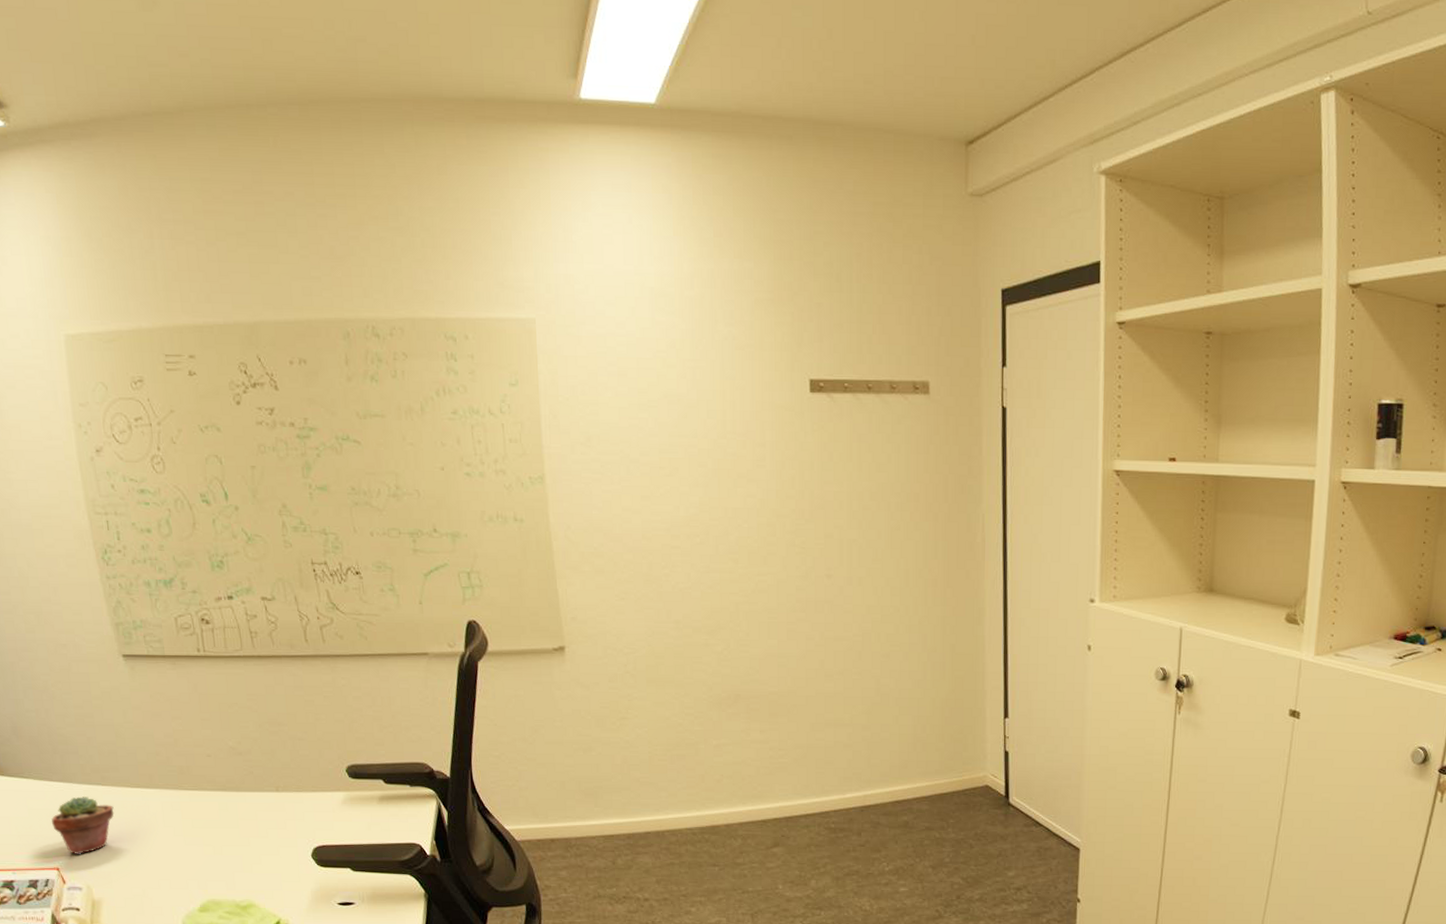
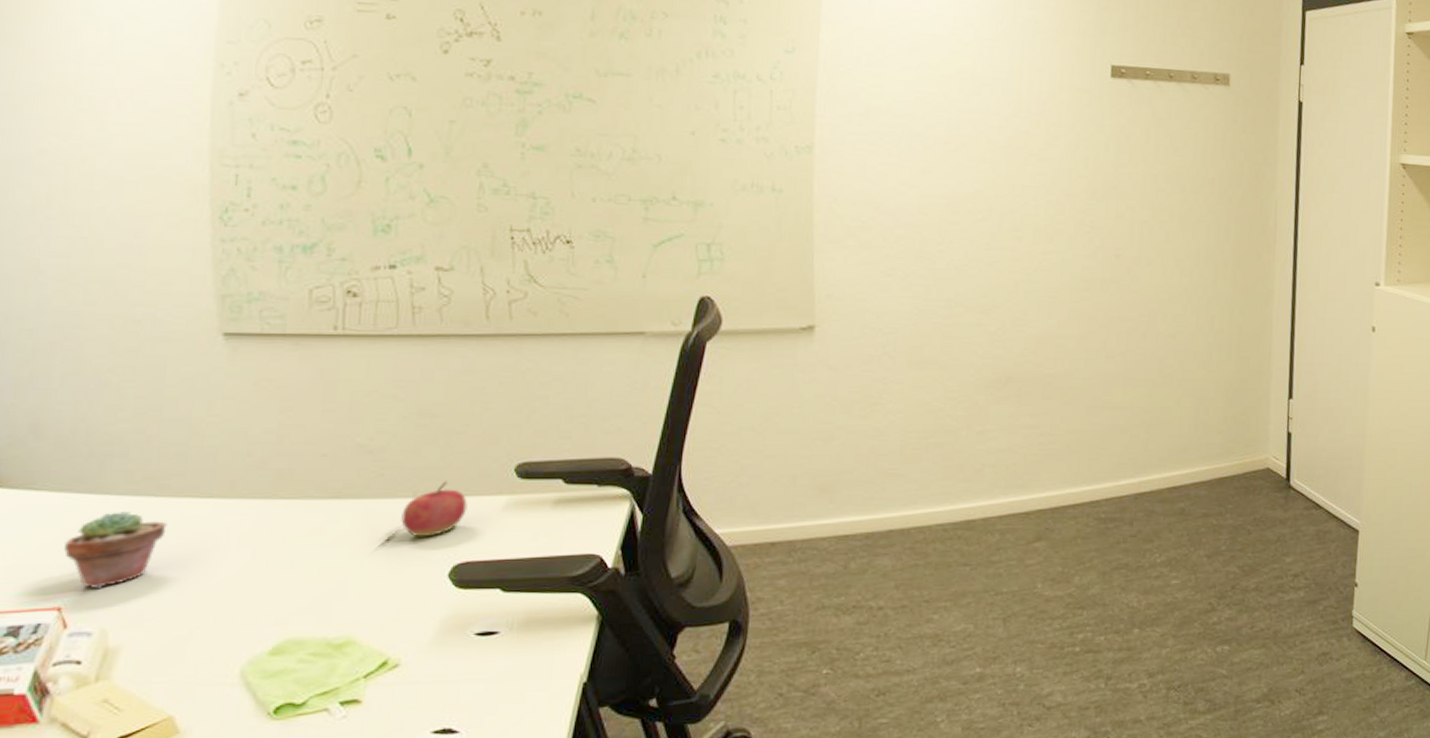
apple: none [270,779,317,824] -> present [401,481,468,537]

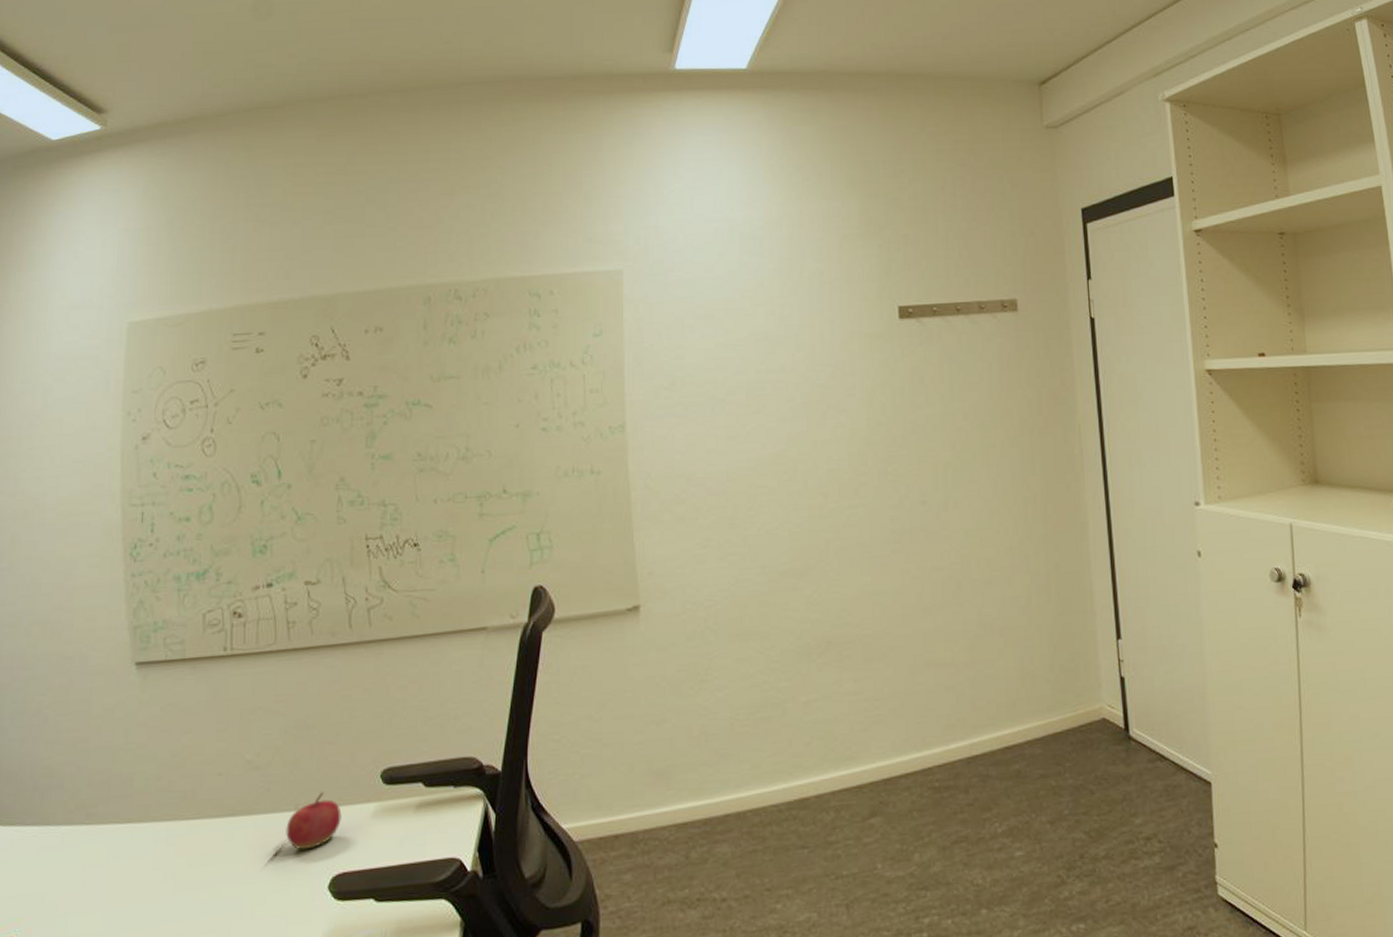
potted succulent: present [64,511,167,588] -> none [15,841,95,918]

